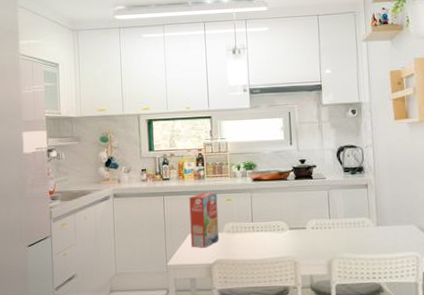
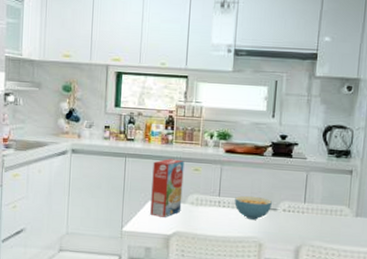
cereal bowl: none [267,218,301,240] -> present [234,195,272,220]

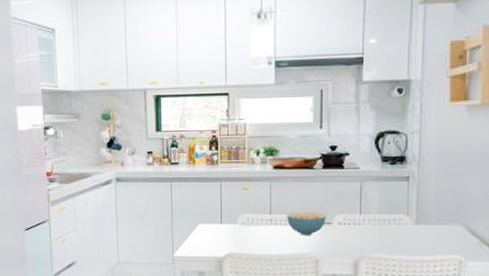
cereal box: present [150,158,185,218] -> none [200,179,232,240]

